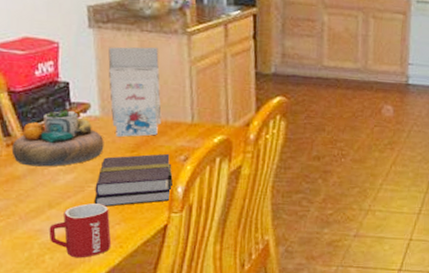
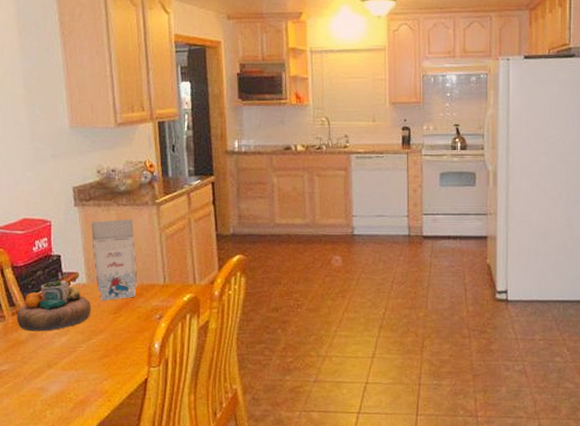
mug: present [49,202,112,258] -> none [48,361,101,413]
book: present [94,153,173,207] -> none [85,313,150,364]

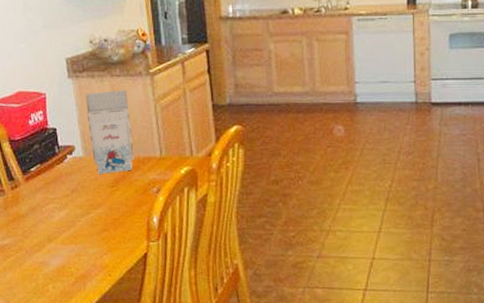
decorative bowl: present [16,279,91,331] -> none [15,152,89,205]

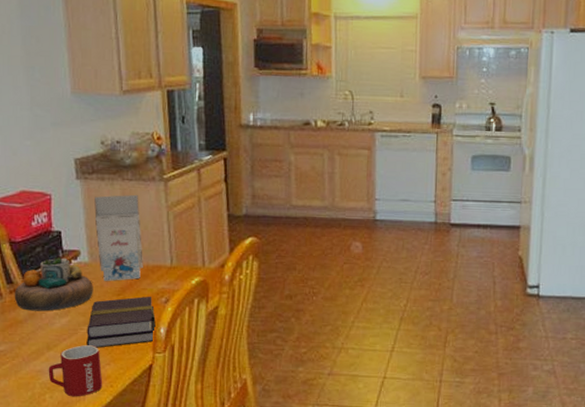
decorative bowl: none [15,152,89,205] -> present [14,256,93,311]
mug: none [50,235,102,287] -> present [48,344,103,397]
book: none [84,186,148,239] -> present [86,296,156,348]

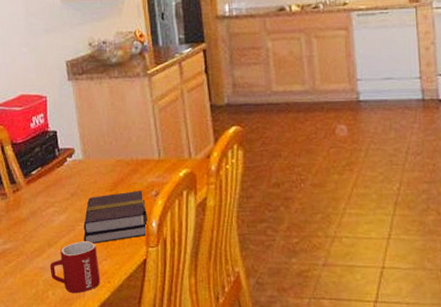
decorative bowl: present [14,256,93,311] -> none [17,155,88,209]
gift box: present [94,194,143,281] -> none [85,91,133,177]

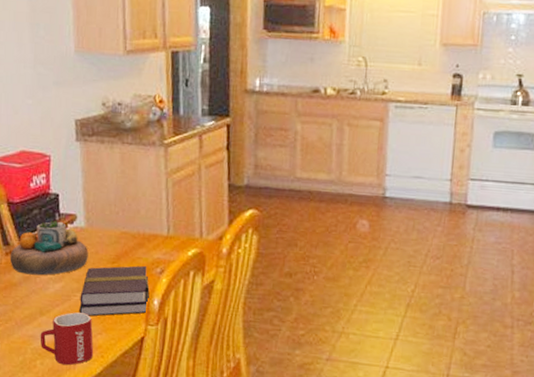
decorative bowl: none [17,155,88,209] -> present [9,219,89,276]

